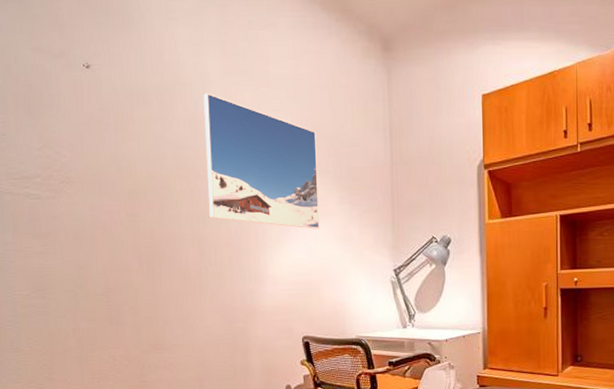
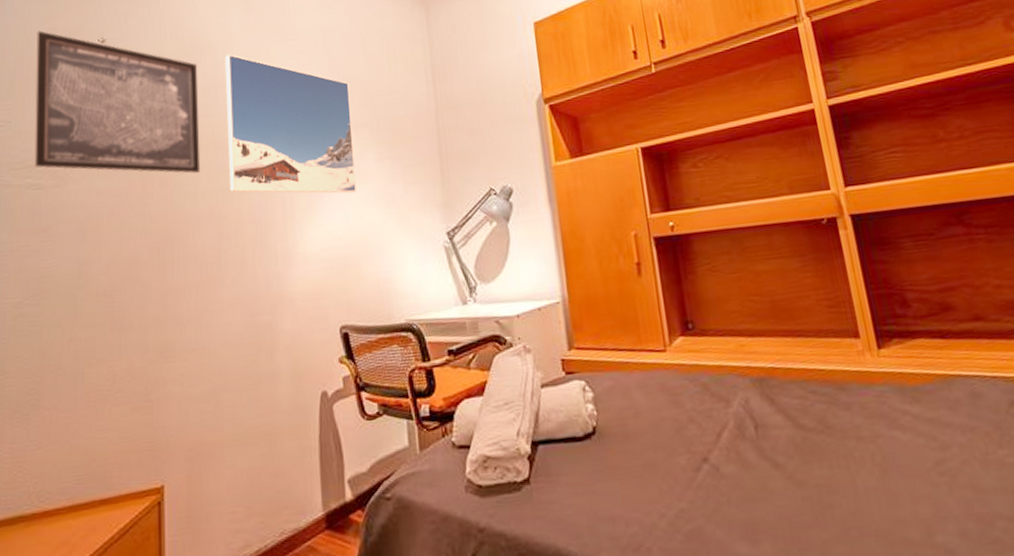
wall art: none [23,49,183,200] -> present [34,30,201,174]

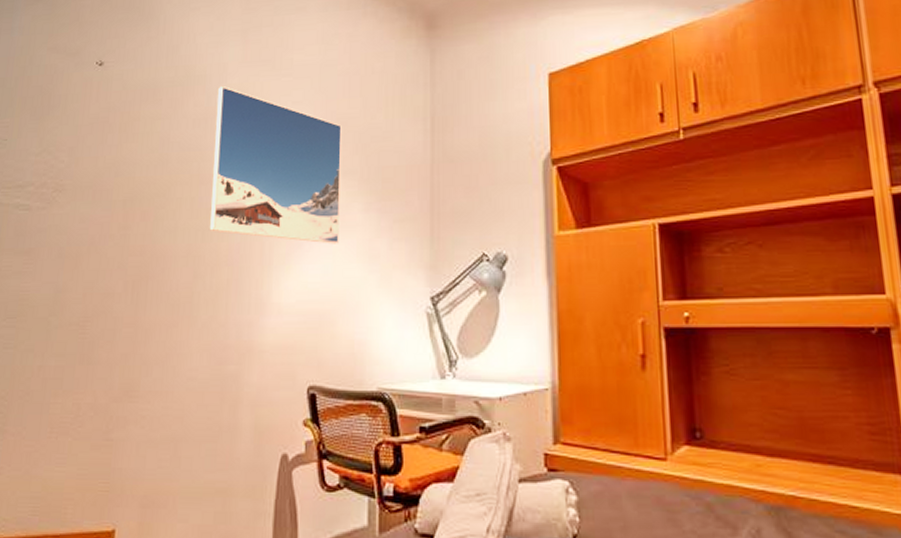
wall art: present [34,30,201,174] -> none [24,49,190,209]

